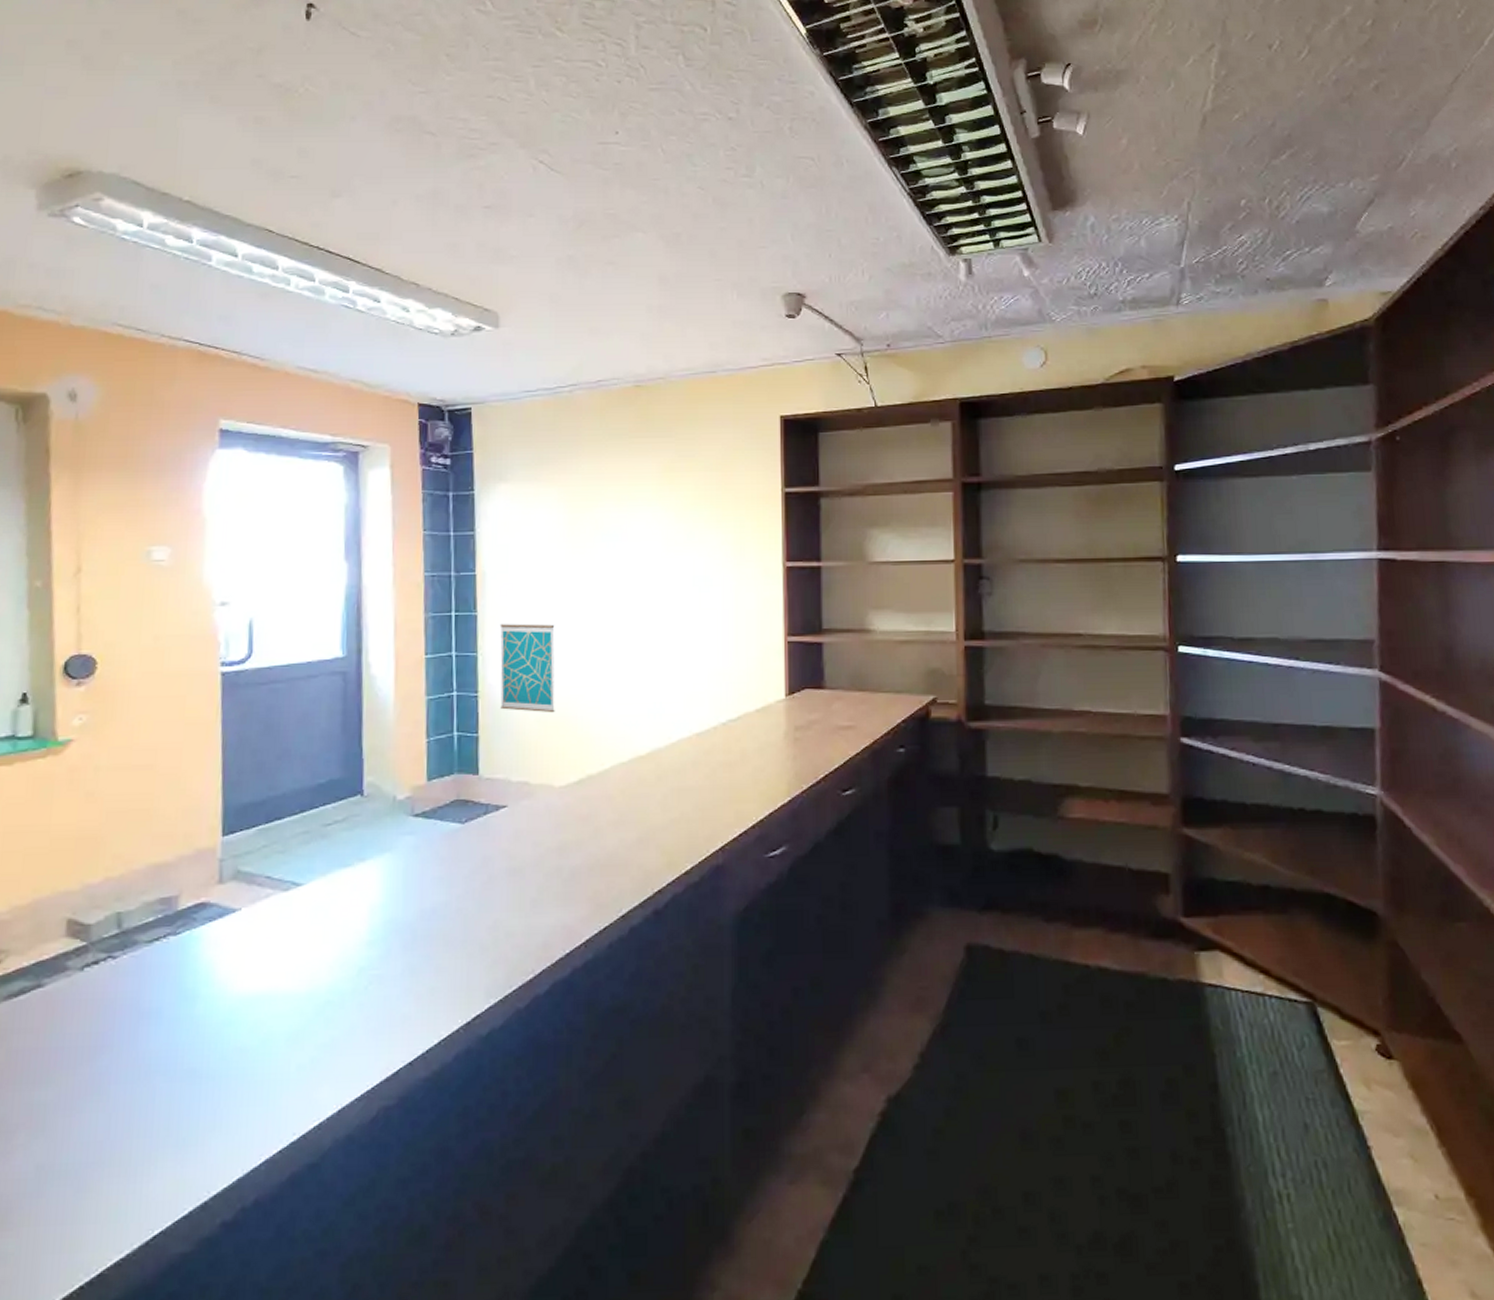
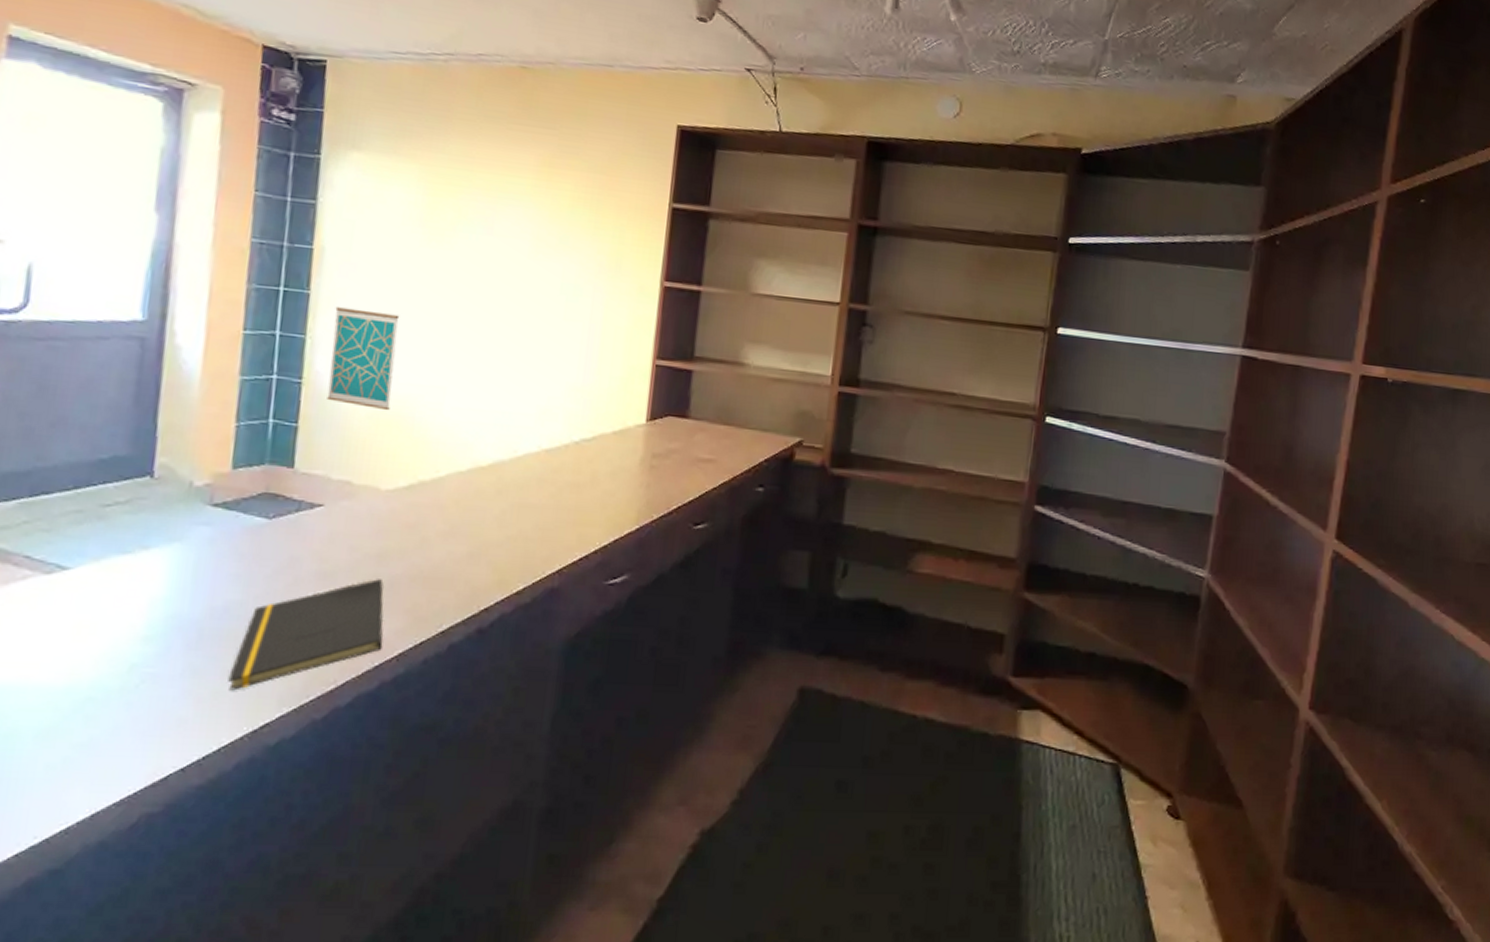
notepad: none [441,871,571,986] -> present [228,579,384,691]

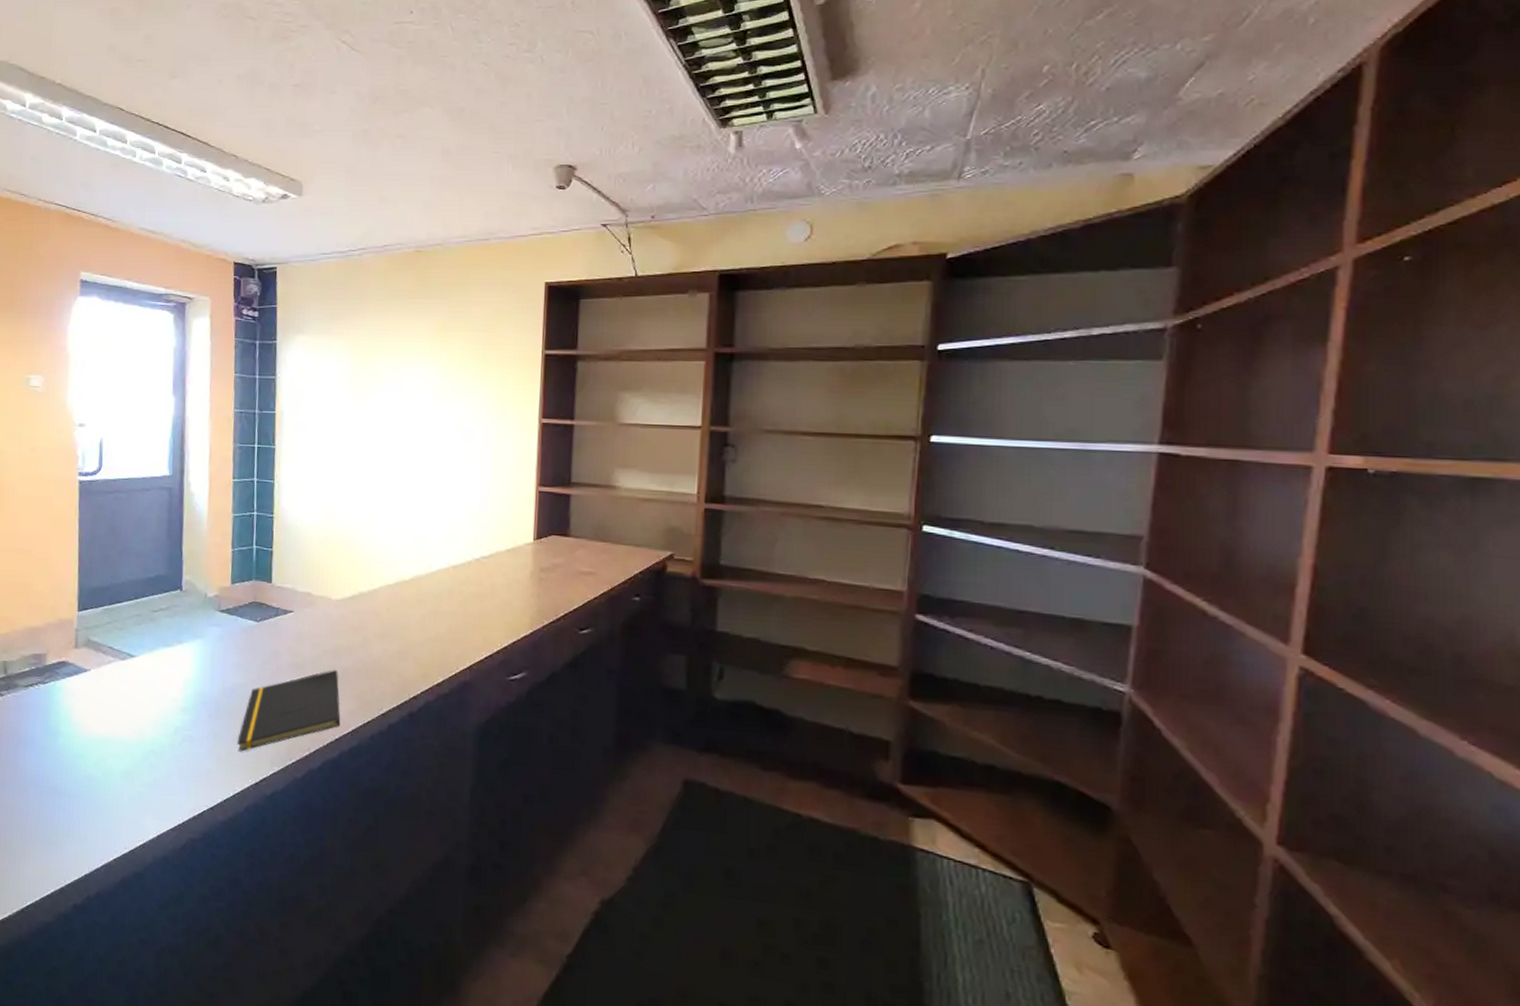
wall art: present [327,307,400,411] -> none [291,457,338,537]

